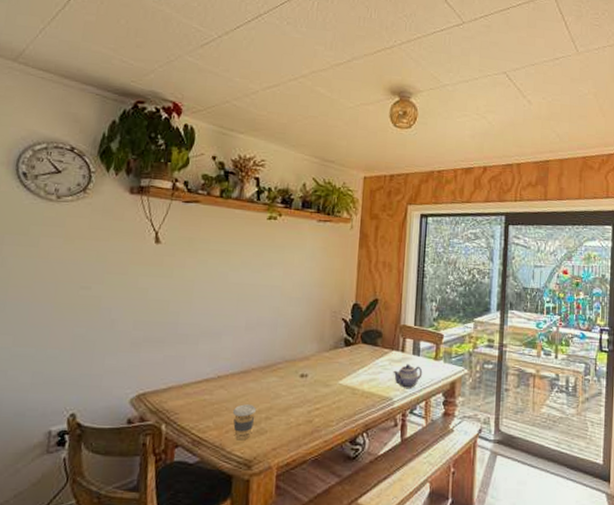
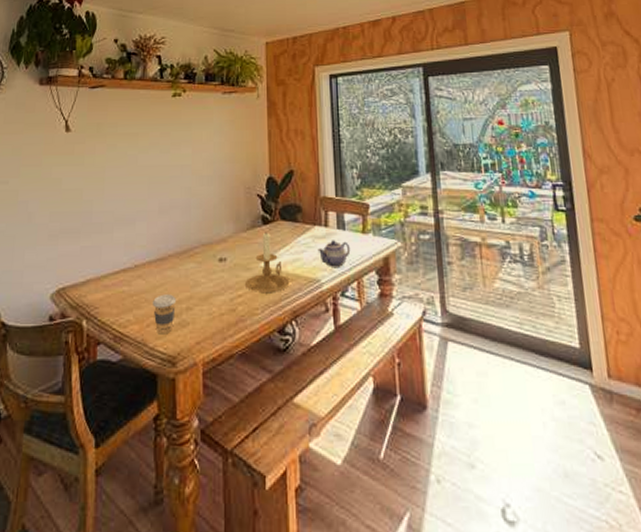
candle holder: none [322,353,365,408] -> present [244,232,290,294]

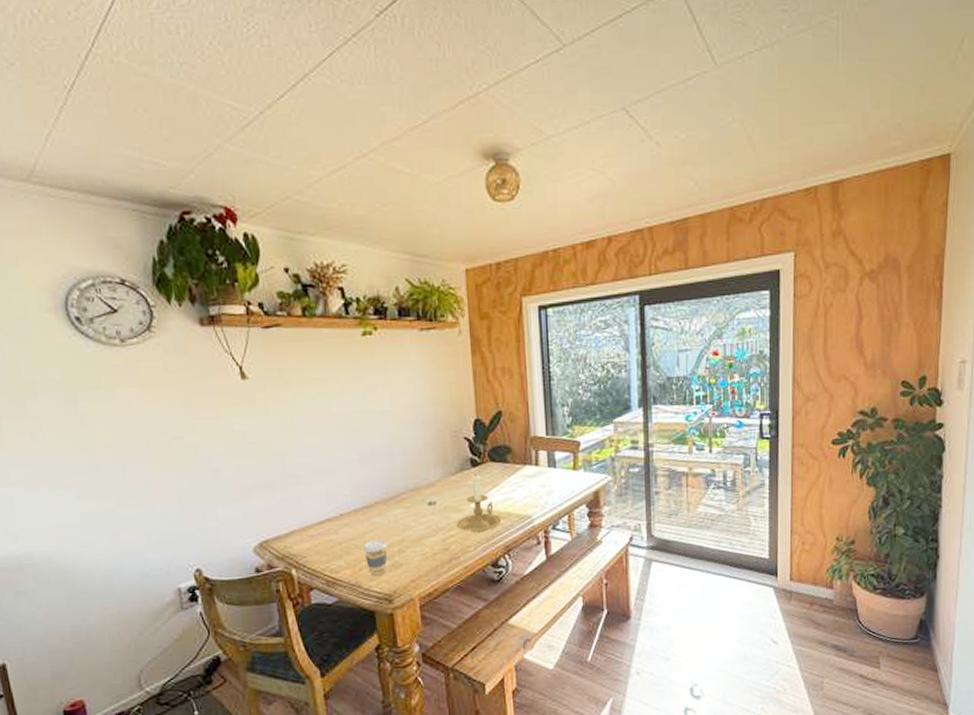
teapot: present [318,240,351,267] -> none [529,478,562,504]

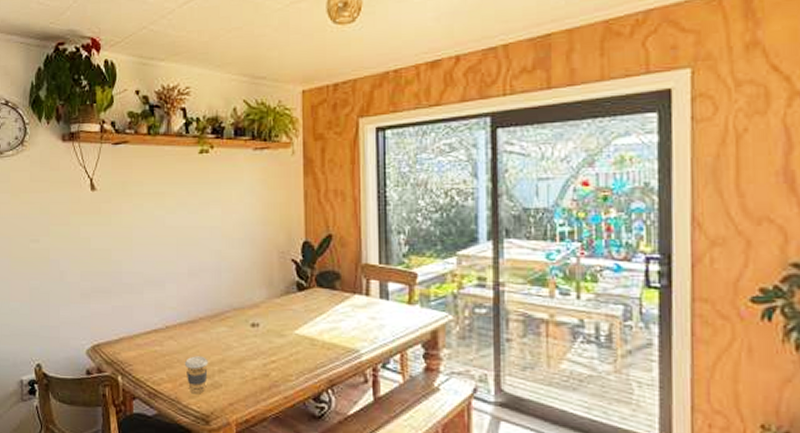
candle holder: present [456,474,502,533] -> none [278,299,326,361]

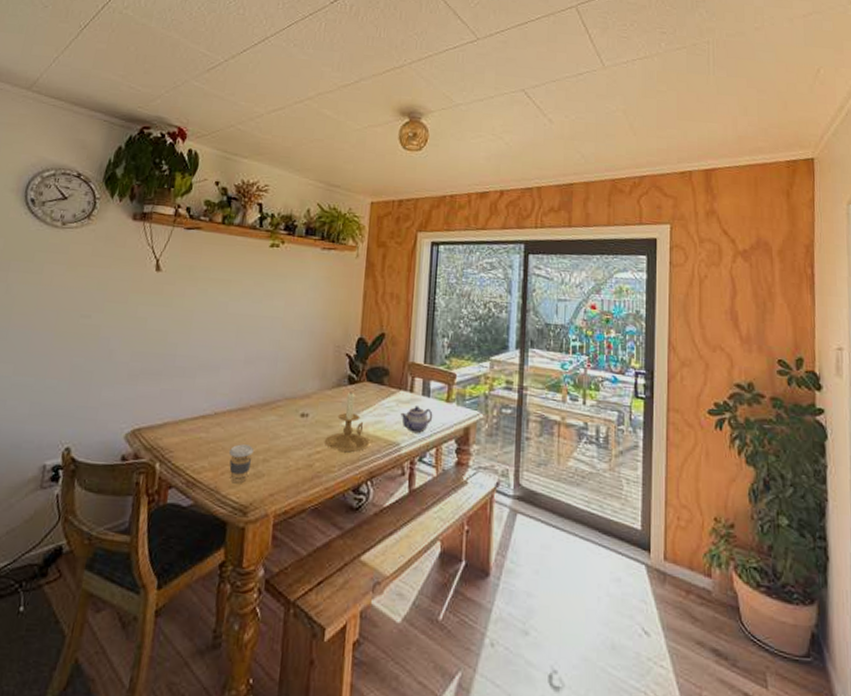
candle holder: none [278,299,326,361] -> present [324,392,370,453]
teapot: none [357,310,394,338] -> present [400,406,433,433]

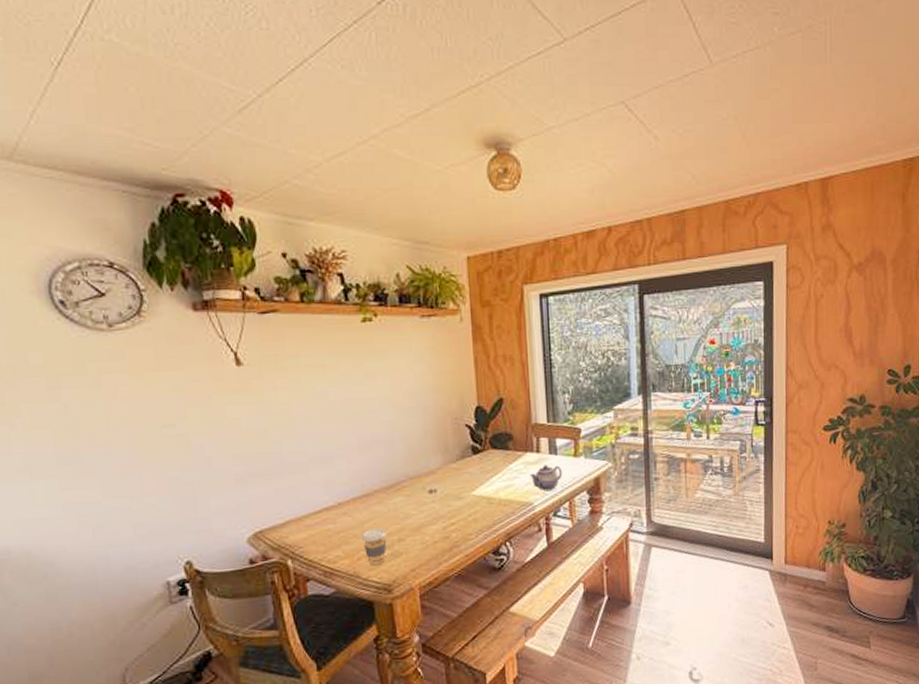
candle holder: present [324,392,370,453] -> none [456,461,503,520]

